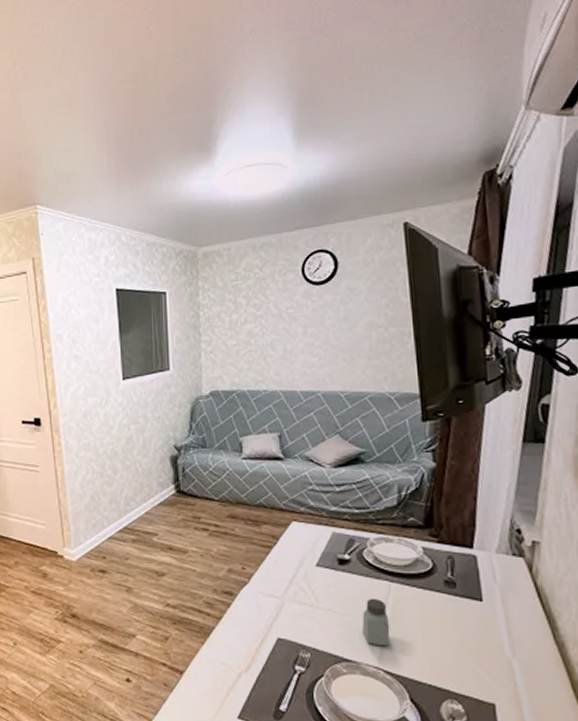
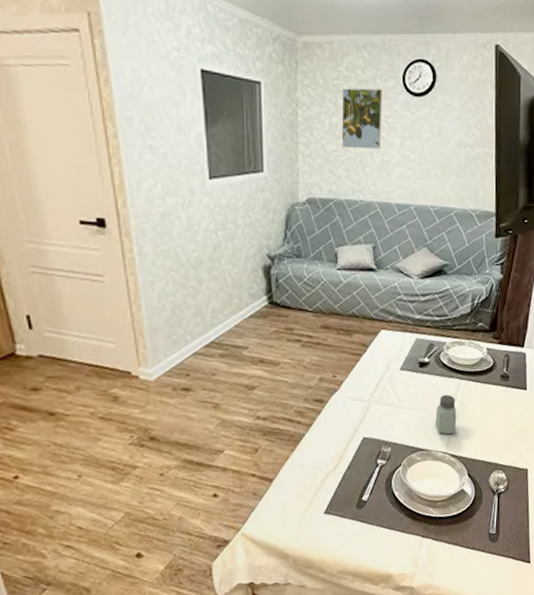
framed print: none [241,283,283,342] -> present [341,88,384,150]

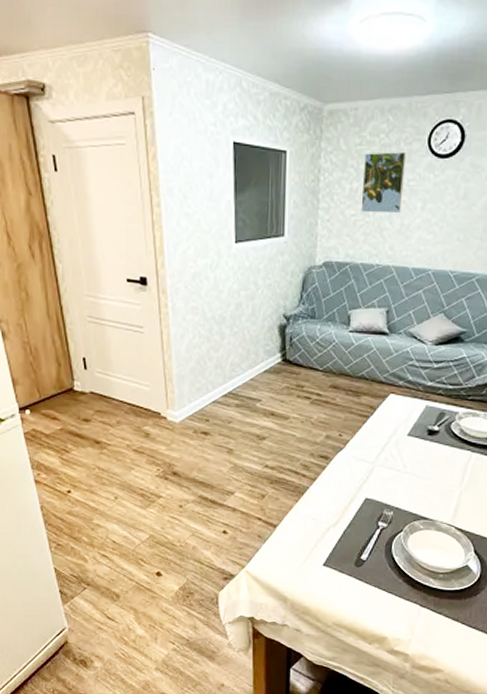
saltshaker: present [435,394,457,435] -> none [441,465,466,507]

